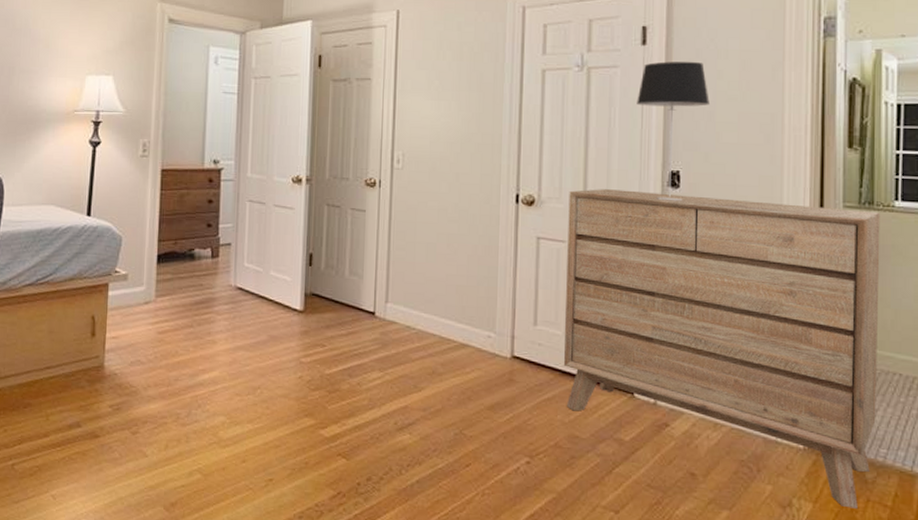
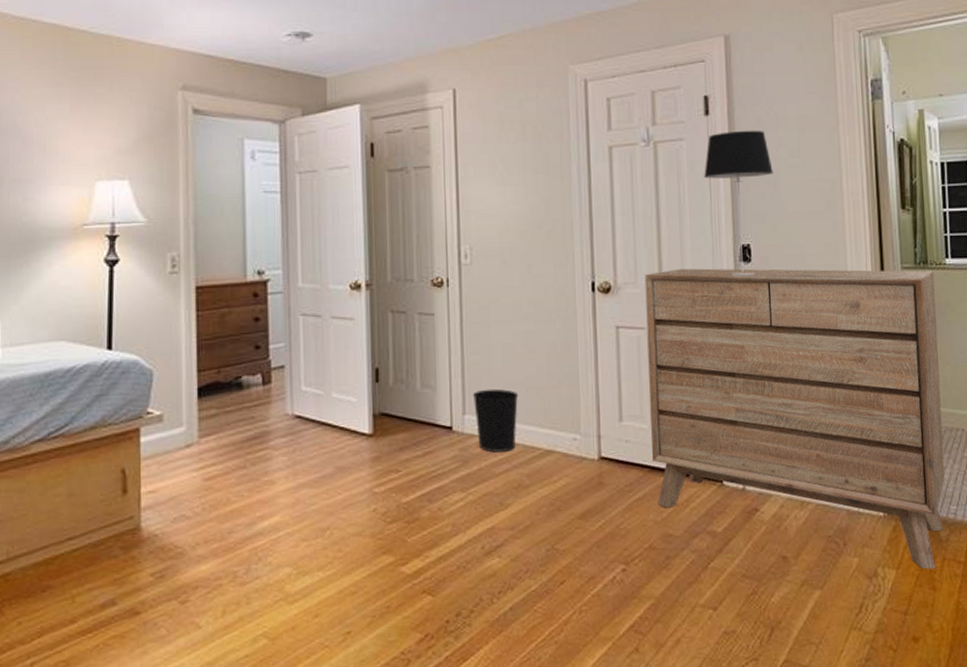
wastebasket: none [395,282,439,341] -> present [472,388,519,453]

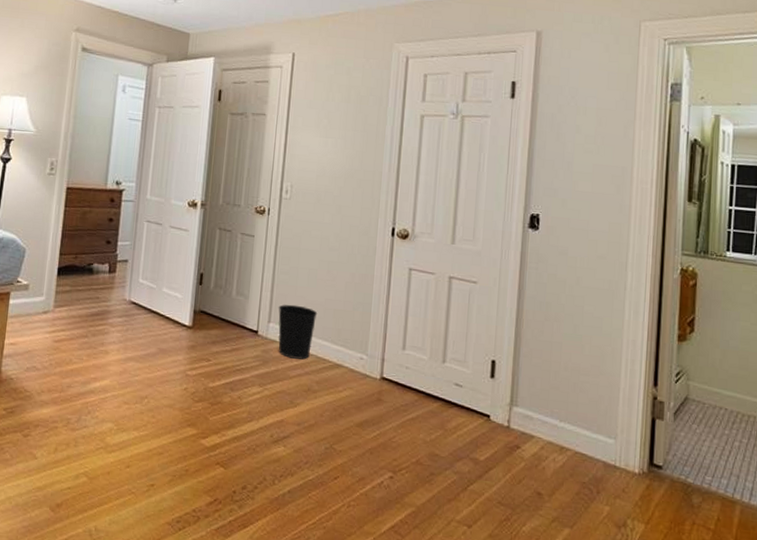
dresser: present [645,268,945,570] -> none [428,227,714,531]
table lamp: present [704,130,773,276] -> none [504,114,568,242]

